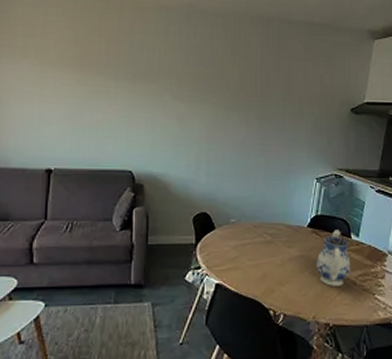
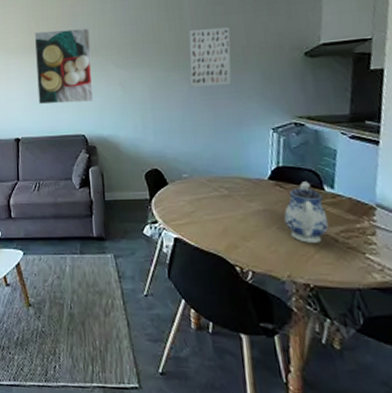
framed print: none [80,44,148,134] -> present [34,28,93,105]
wall art: none [248,70,290,131] -> present [189,27,232,87]

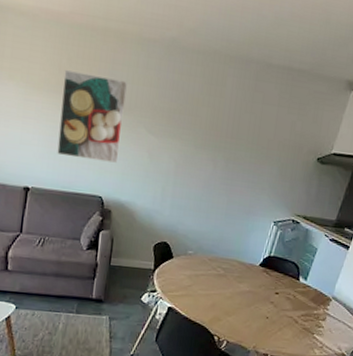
wall art: present [189,27,232,87] -> none [214,110,263,174]
teapot: present [283,181,329,243] -> none [262,271,297,323]

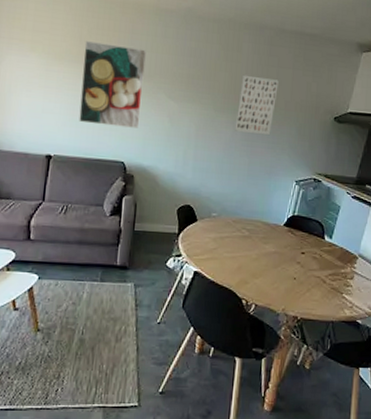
wall art: none [214,110,263,174] -> present [234,75,279,135]

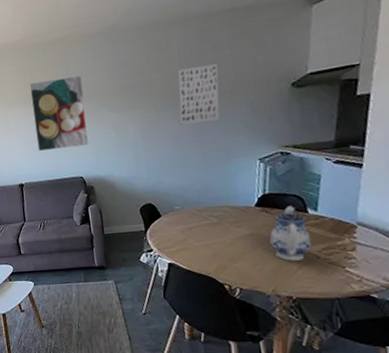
teapot: none [289,230,322,283] -> present [269,206,312,261]

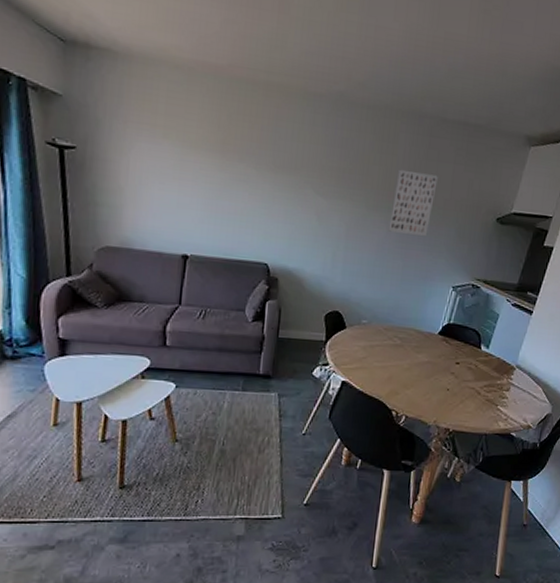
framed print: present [29,75,88,152] -> none [218,127,292,227]
teapot: present [269,206,312,261] -> none [442,339,478,394]

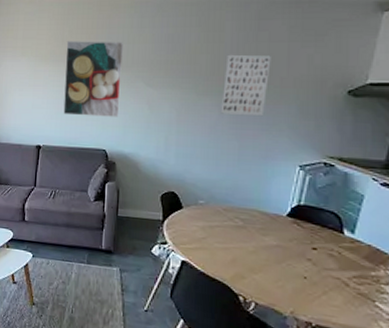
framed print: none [218,127,292,227] -> present [63,41,123,117]

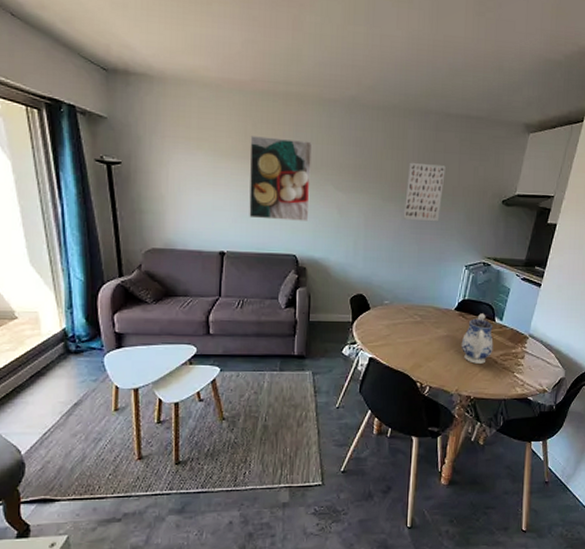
teapot: none [296,222,342,285] -> present [461,313,494,364]

